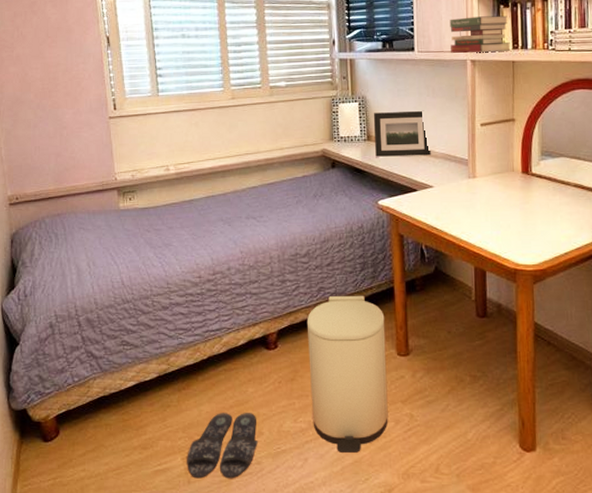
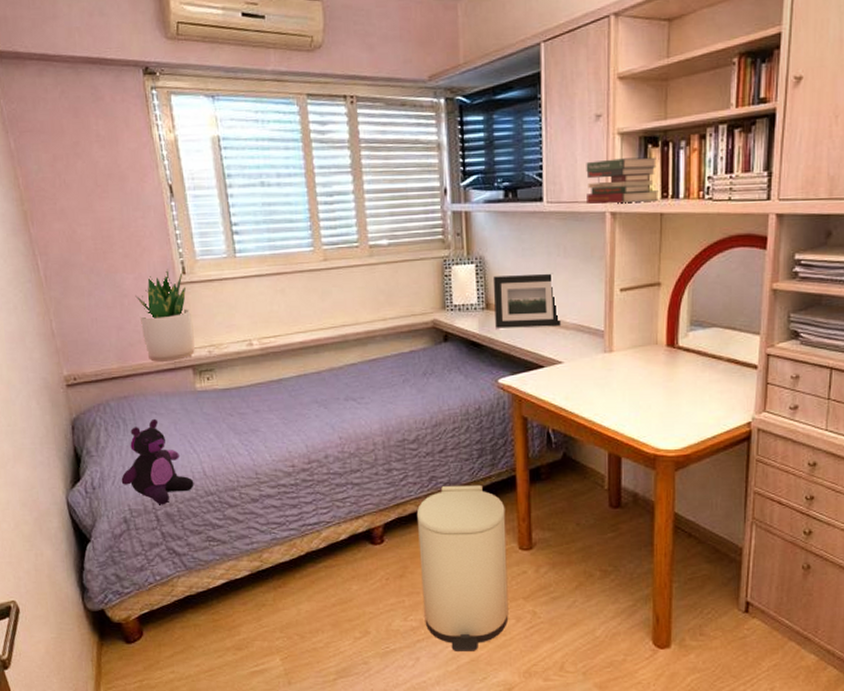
stuffed animal: none [50,233,113,312] -> present [121,418,194,505]
planter: none [73,103,120,184] -> present [135,267,195,362]
slippers: present [187,413,258,479] -> none [286,611,364,679]

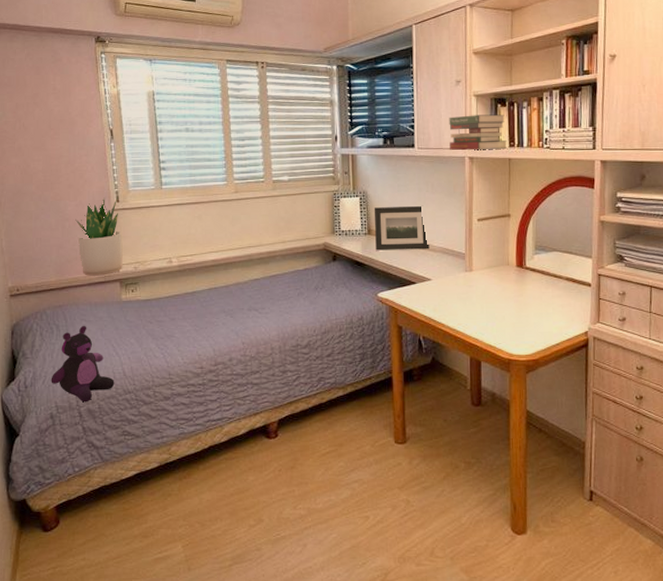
pedal bin: present [416,486,509,651] -> none [307,386,385,538]

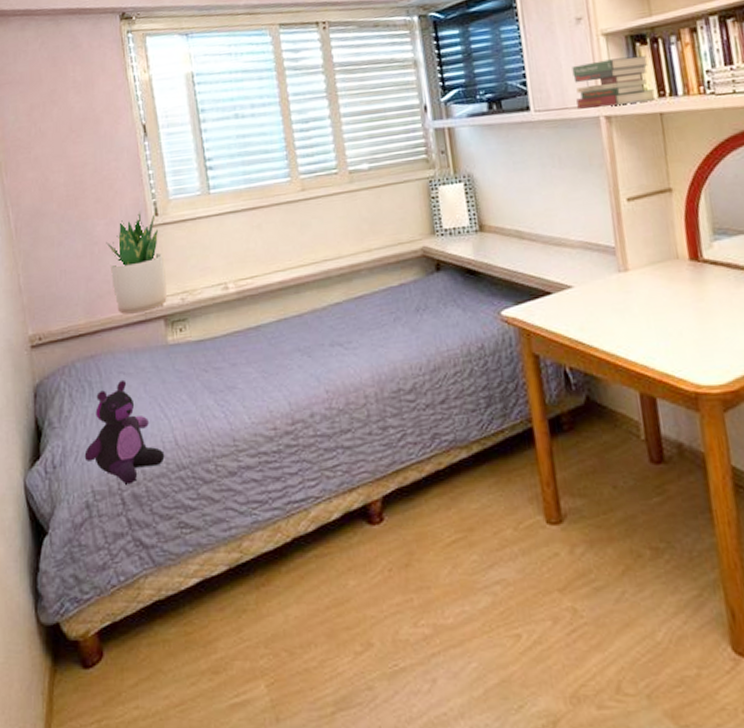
picture frame: present [374,205,429,251] -> none [484,186,565,252]

